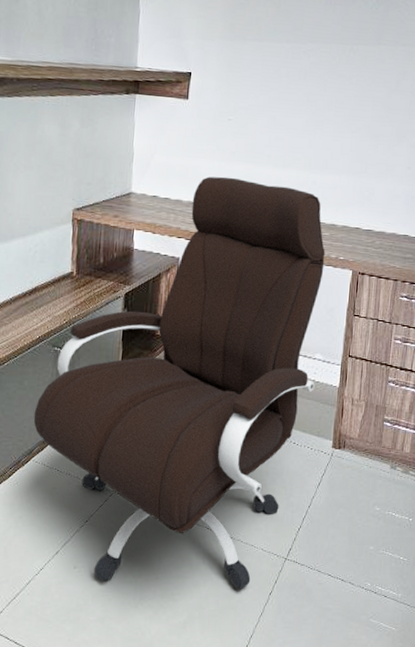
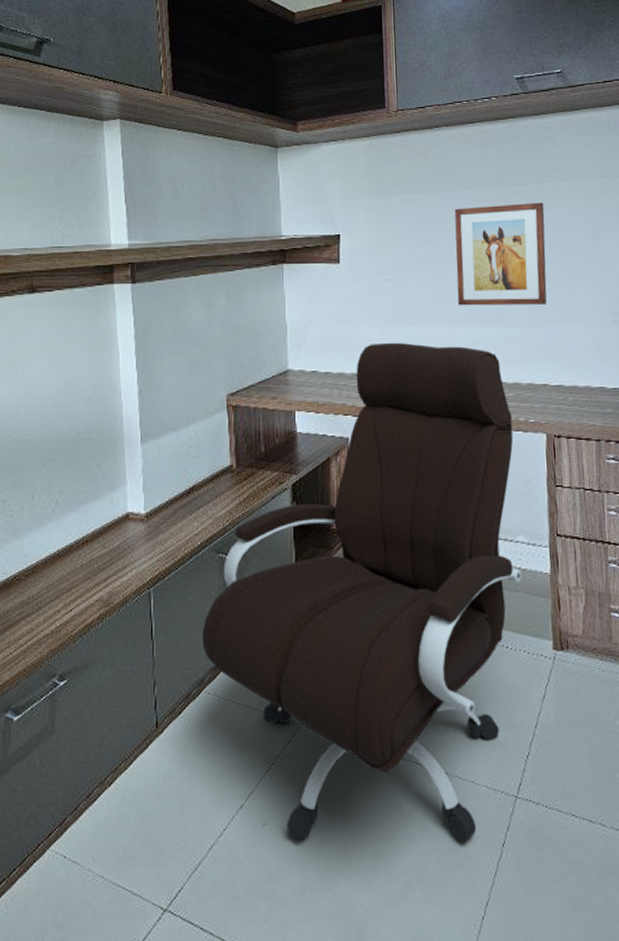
wall art: none [291,60,380,157] -> present [454,202,547,306]

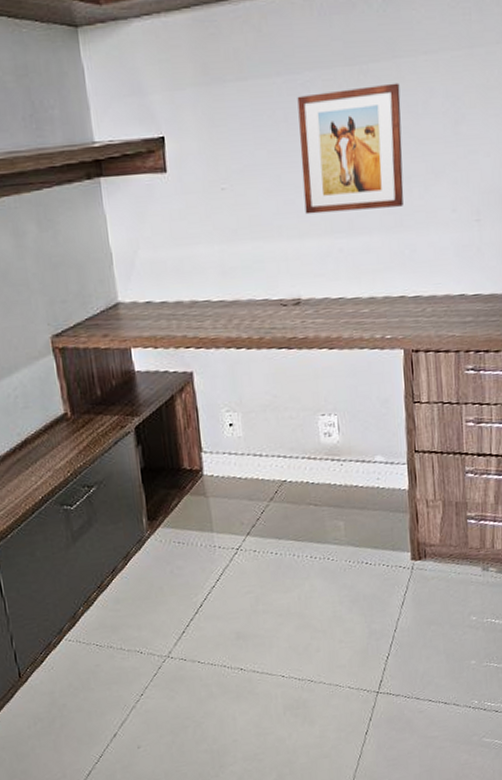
office chair: present [202,342,522,841] -> none [54,261,380,757]

